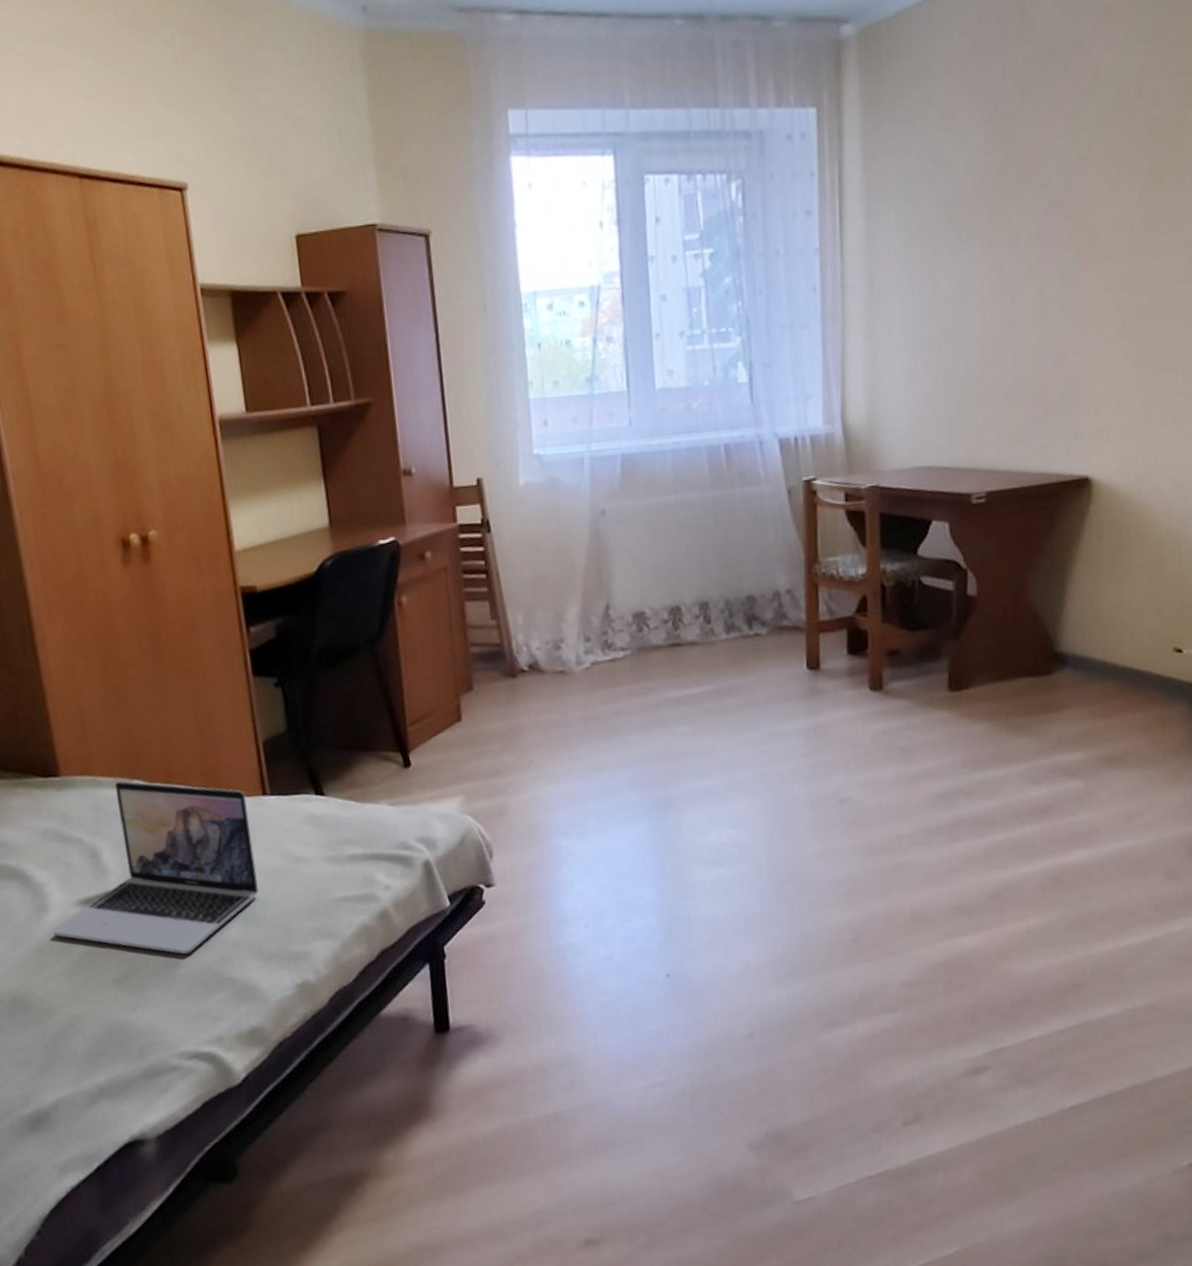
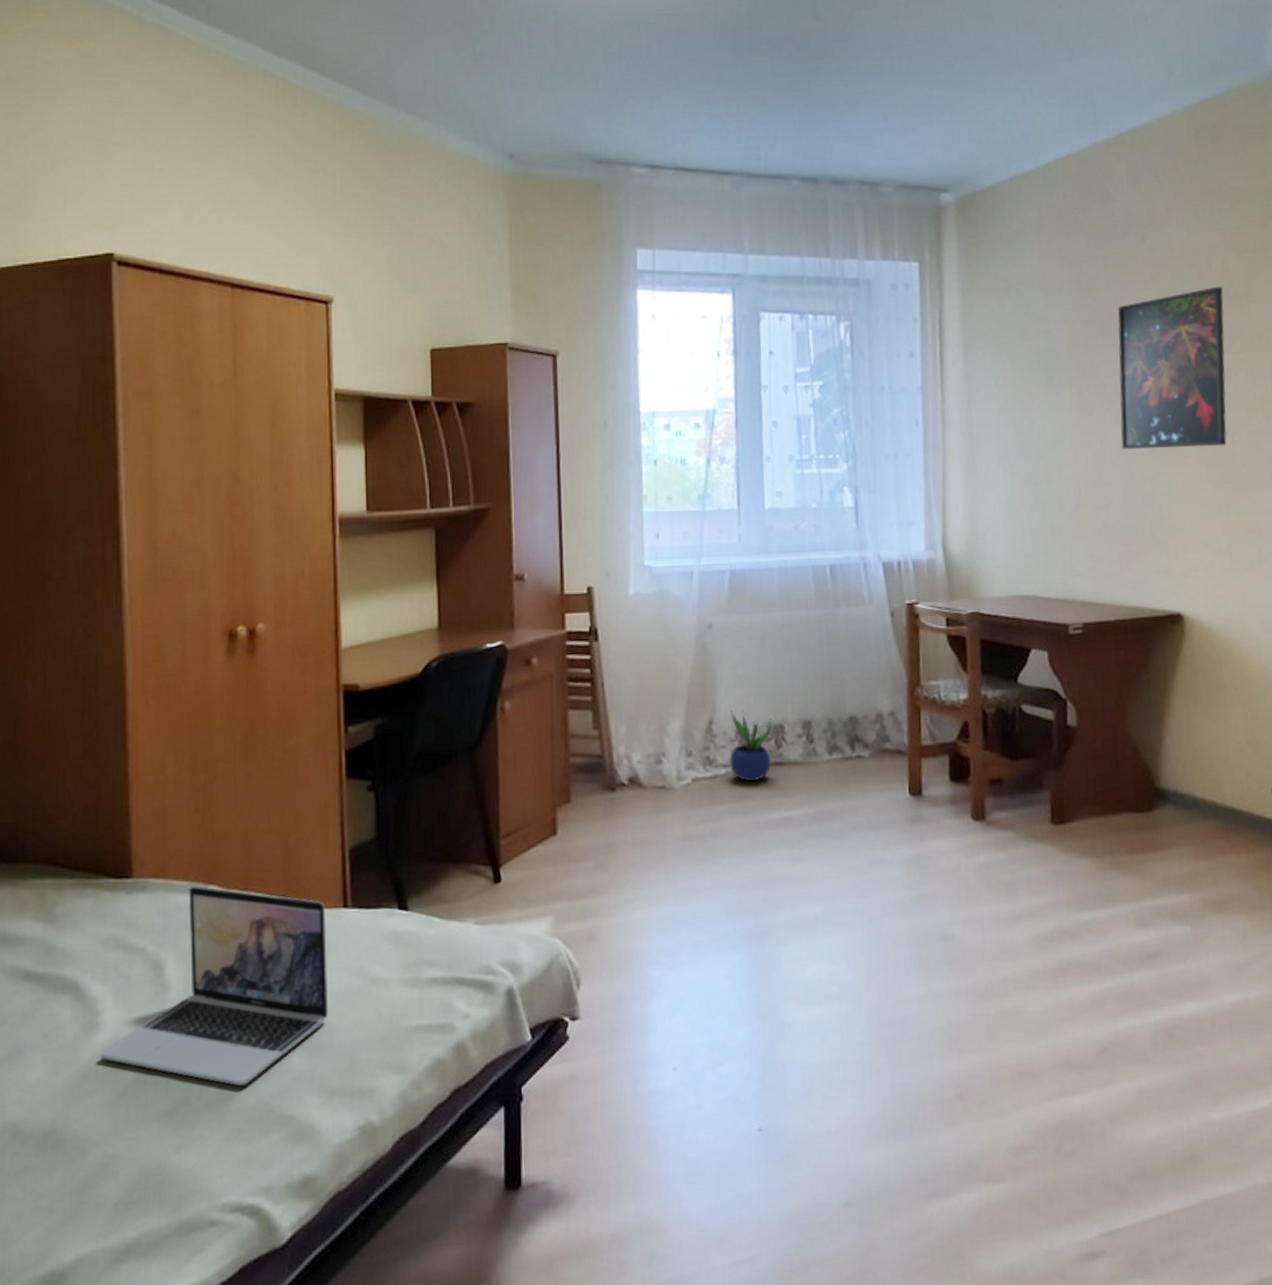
potted plant: none [626,595,672,663] -> present [729,711,775,782]
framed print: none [1033,116,1154,306] -> present [1117,286,1227,450]

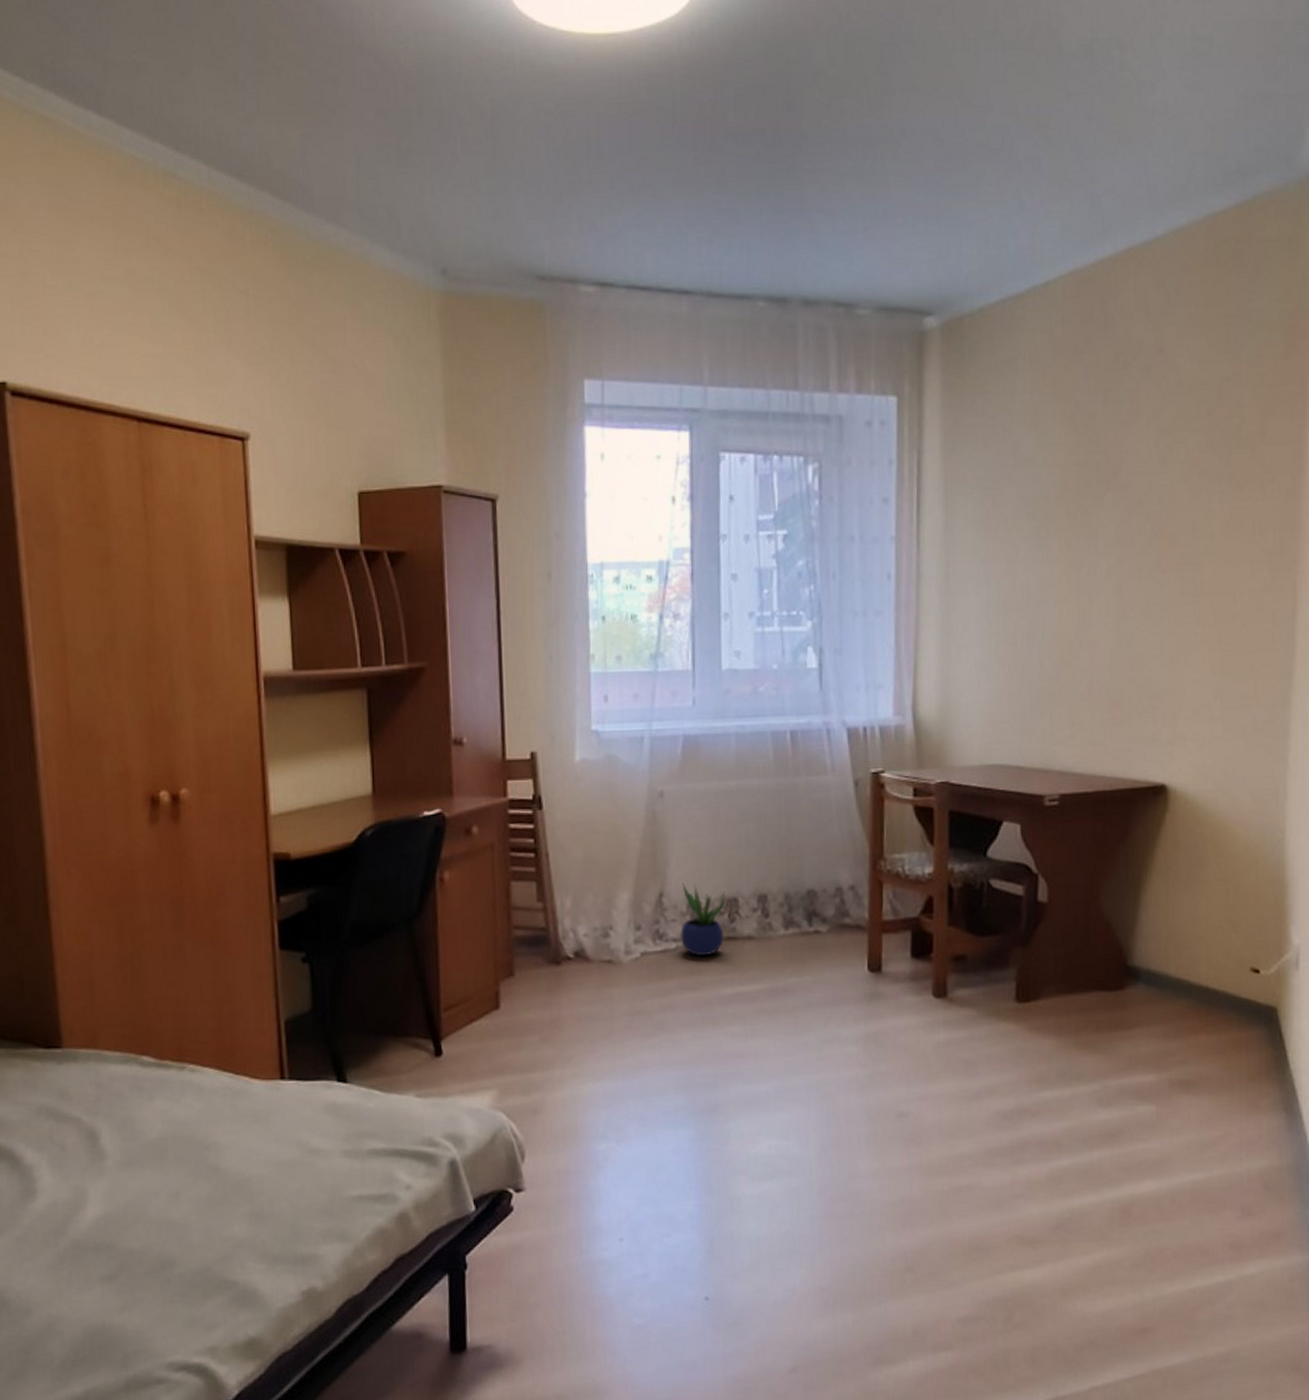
laptop: present [100,886,329,1086] -> none [39,1056,268,1251]
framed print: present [1117,286,1227,450] -> none [1111,425,1235,608]

